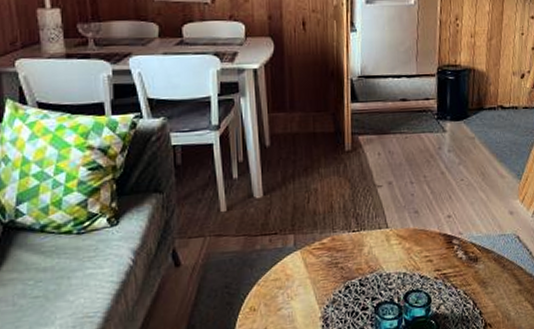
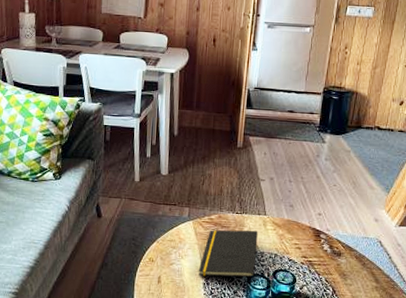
notepad: none [313,248,383,317] -> present [198,230,258,278]

